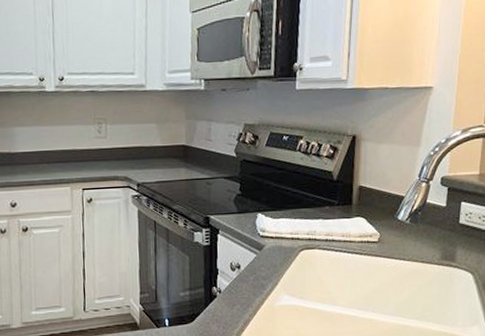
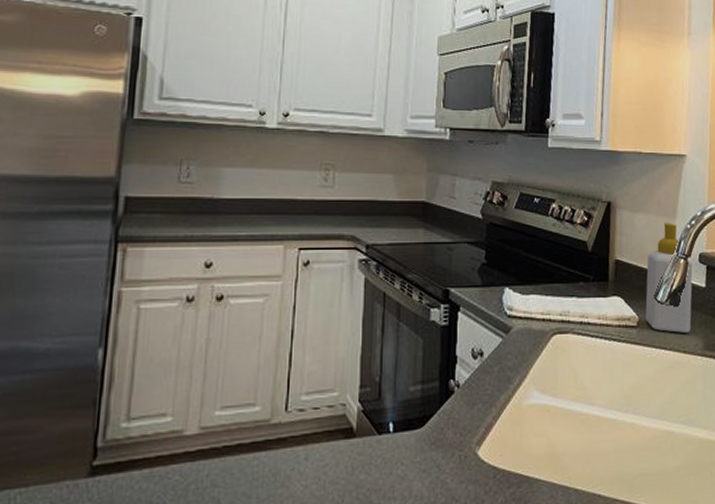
soap bottle: none [386,150,434,246] -> present [645,222,693,333]

